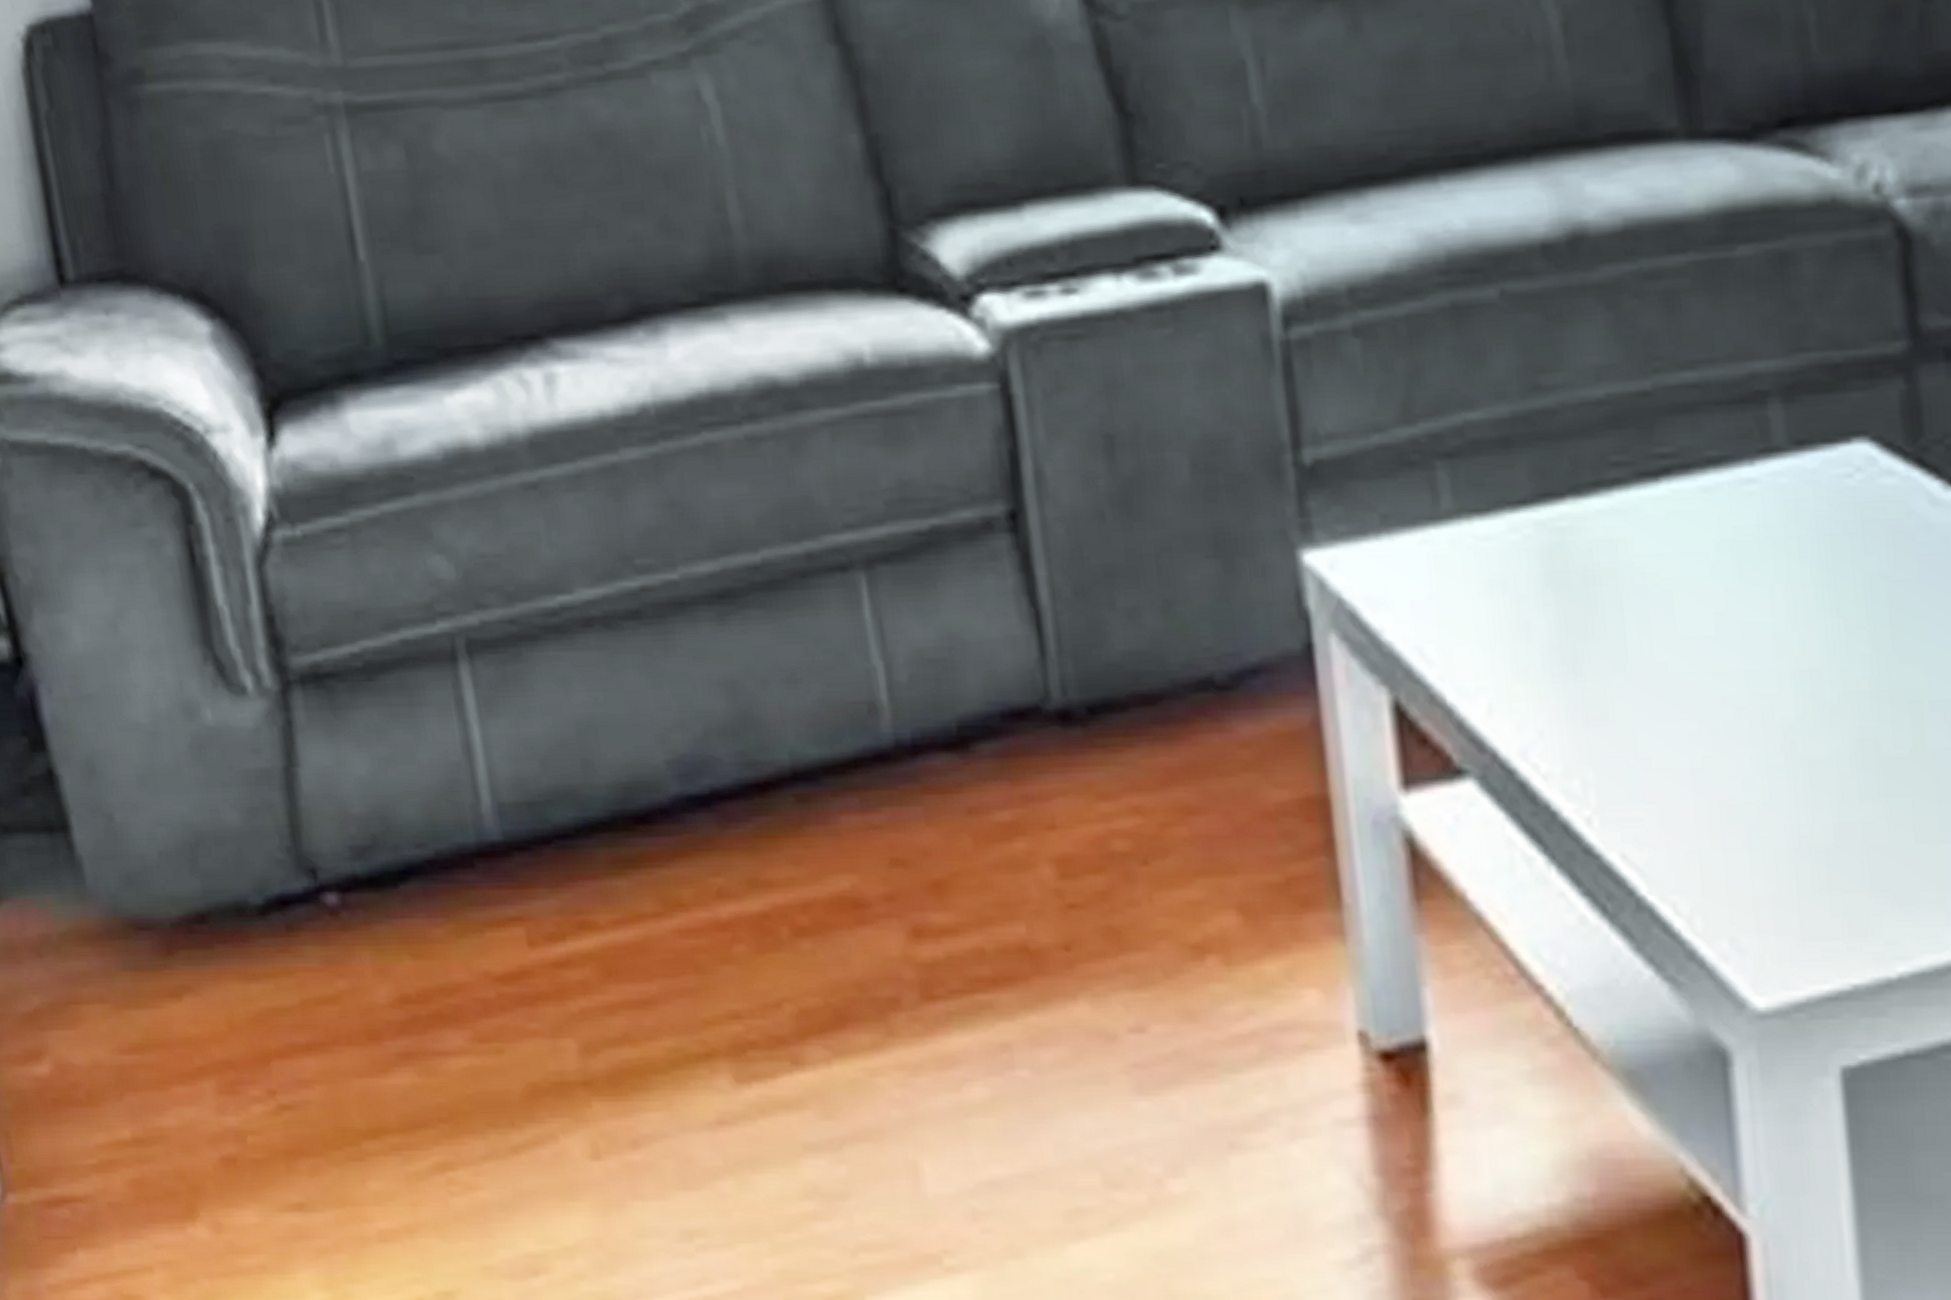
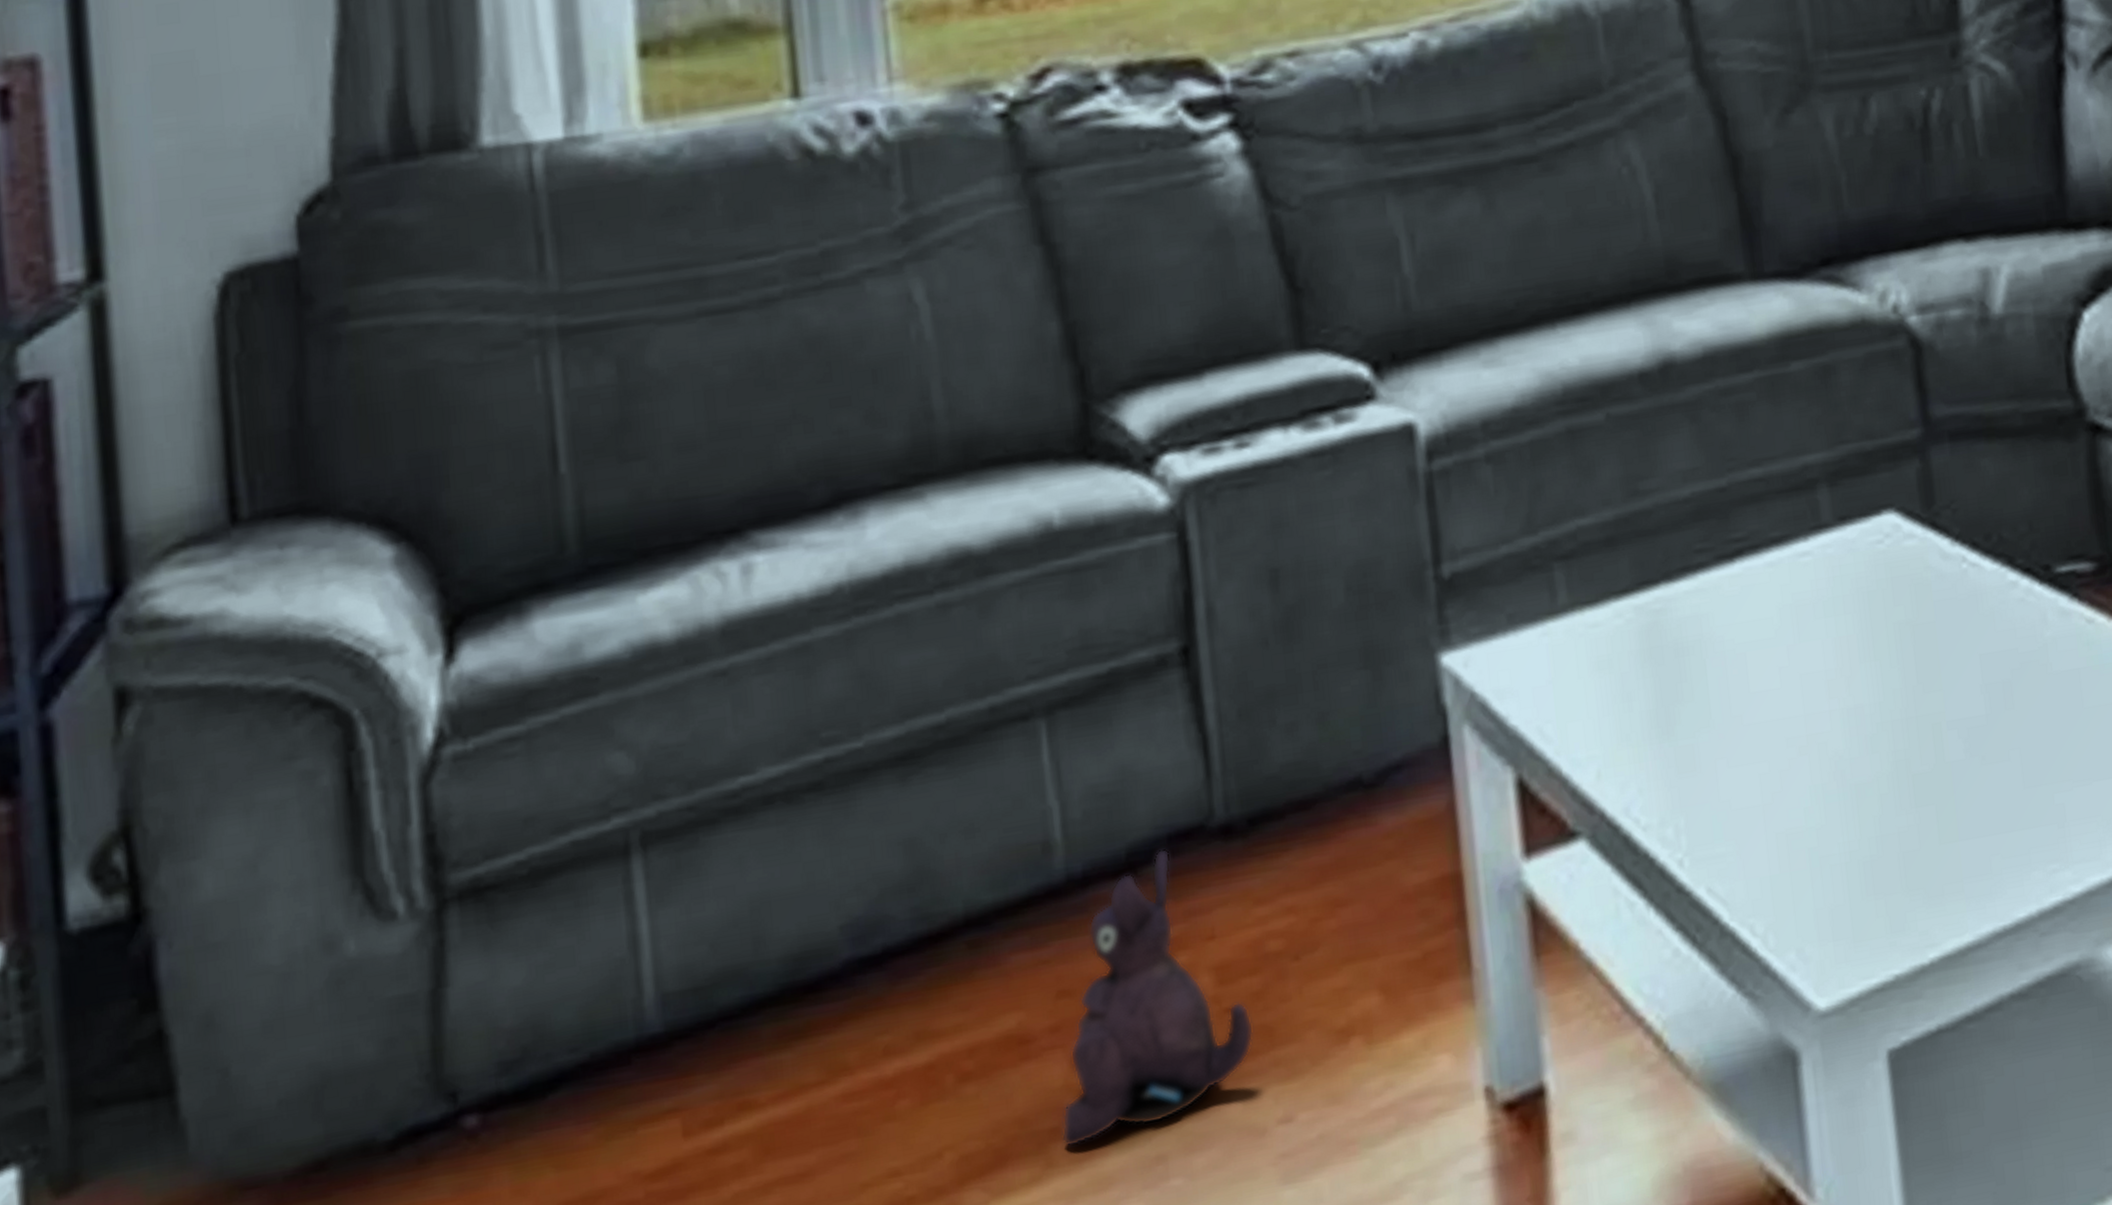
plush toy: none [901,726,1101,1020] -> present [1061,848,1254,1148]

